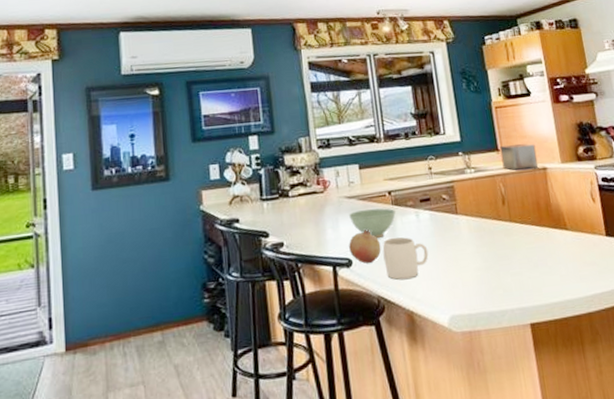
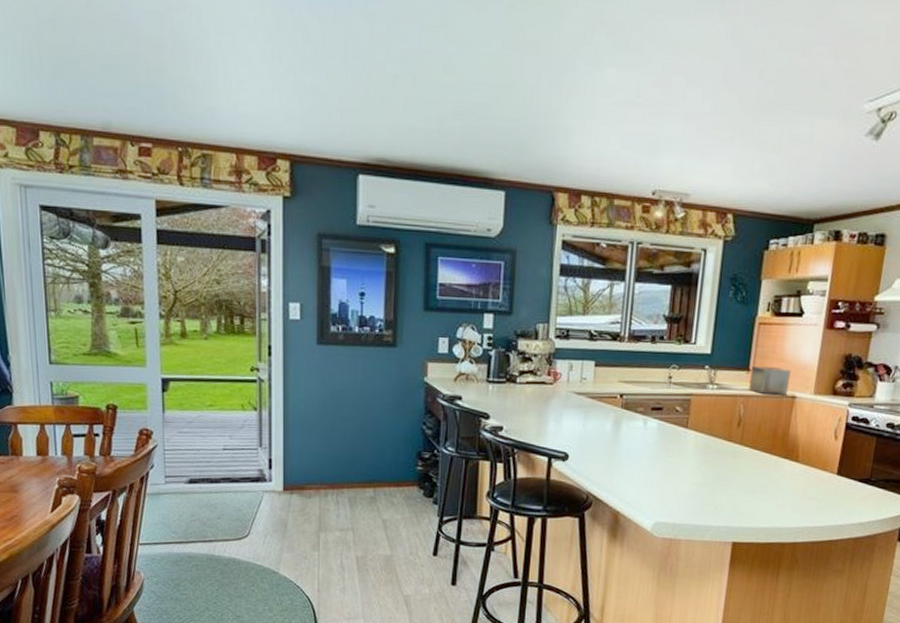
bowl: present [349,208,396,238] -> none [574,408,623,438]
fruit: present [349,228,381,264] -> none [568,427,601,460]
mug: present [382,237,429,280] -> none [600,440,648,482]

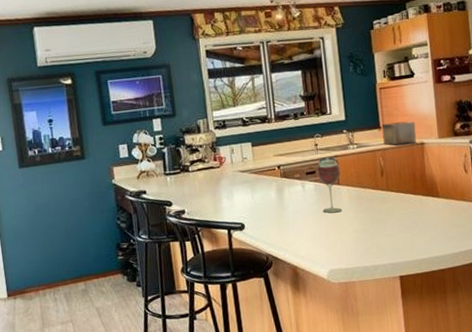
wineglass: none [661,393,692,460] -> present [317,156,342,214]

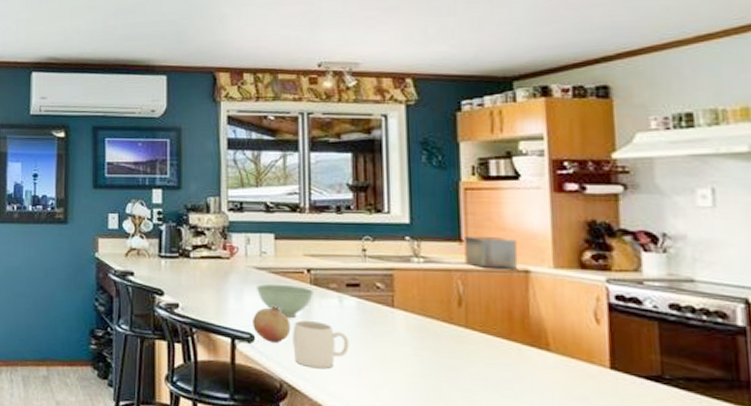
bowl: none [242,180,284,206] -> present [257,284,313,318]
fruit: none [242,198,270,227] -> present [253,305,291,343]
mug: none [271,204,312,241] -> present [292,320,350,370]
wineglass: present [317,156,342,214] -> none [362,267,395,345]

